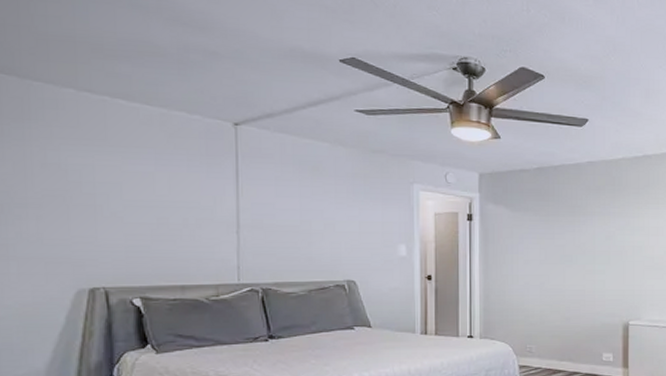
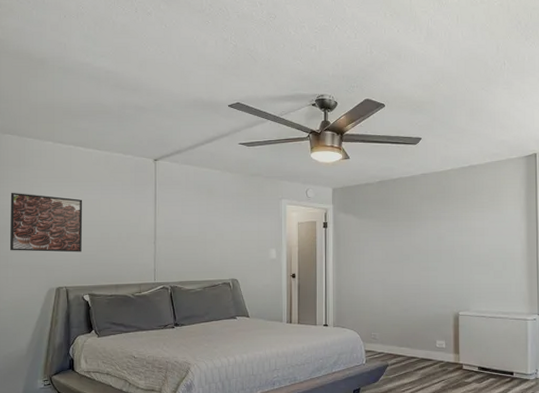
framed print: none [8,155,128,242] -> present [10,192,83,253]

